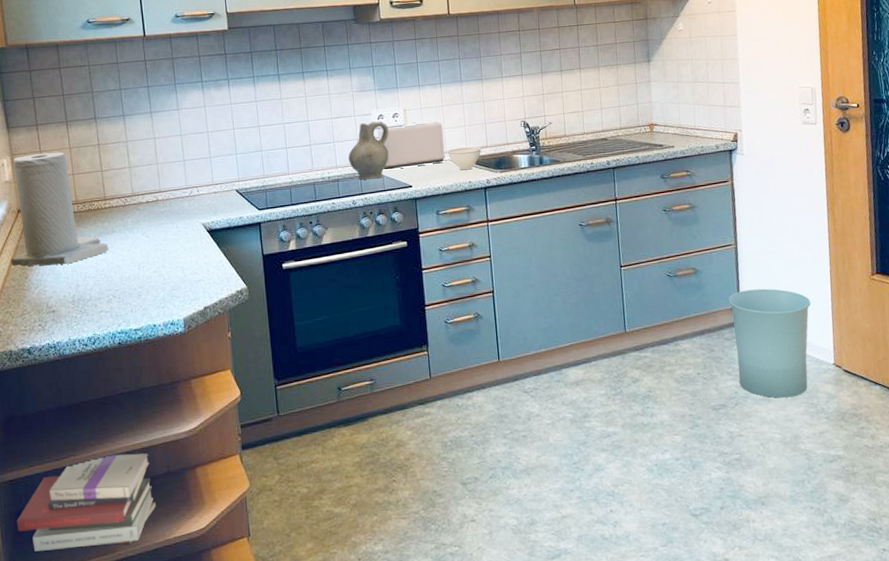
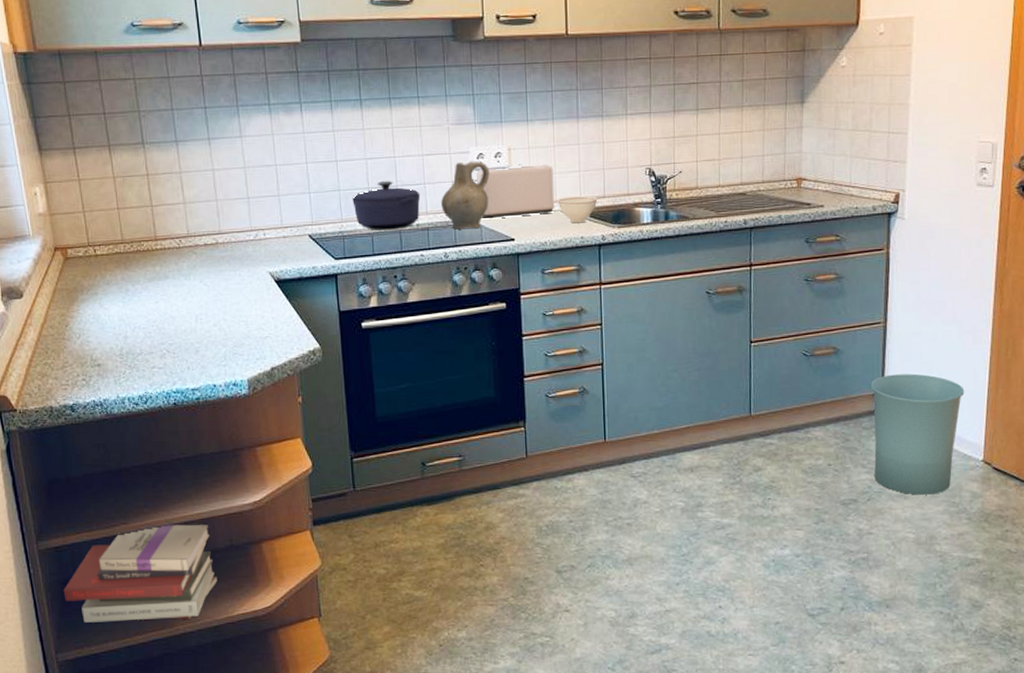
paper towel: present [11,151,109,267] -> none [47,181,161,313]
cooking pot: none [273,141,331,184] -> present [352,181,421,231]

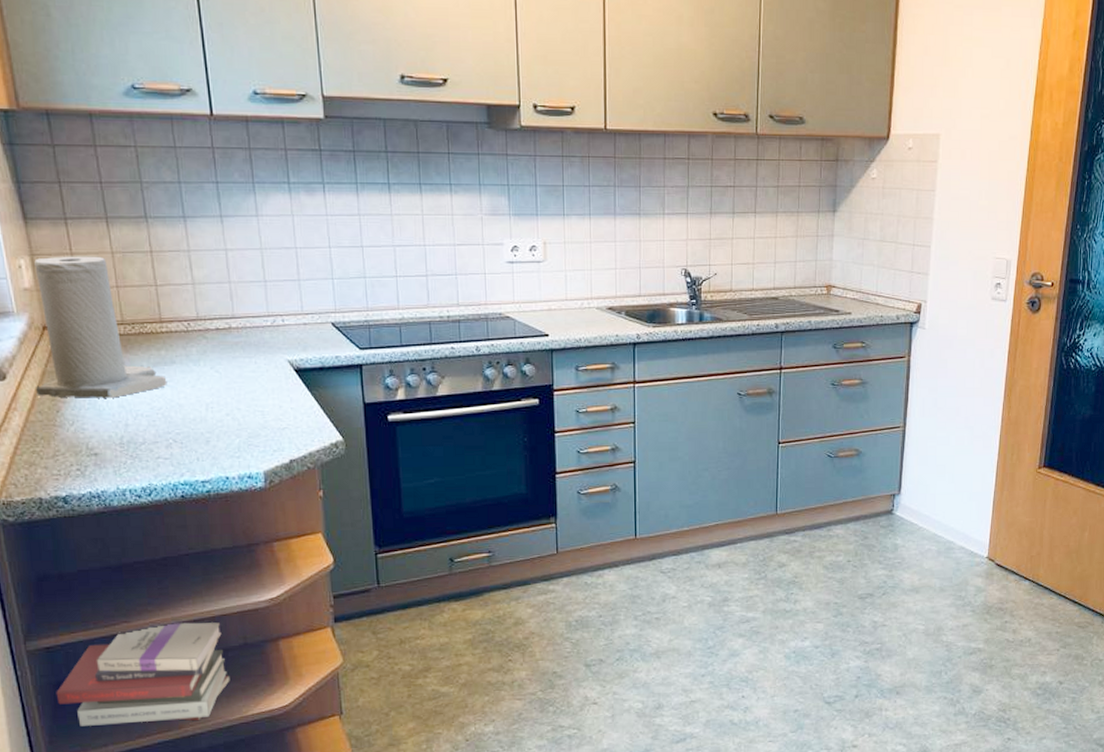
paper towel: none [47,181,161,313] -> present [34,256,167,398]
cooking pot: present [352,181,421,231] -> none [379,270,452,322]
ceramic jug: present [441,161,490,230] -> none [473,253,524,323]
toaster: present [472,163,555,219] -> none [505,259,590,314]
bowl: present [557,196,598,223] -> none [592,294,633,321]
waste bin: present [870,374,965,495] -> none [889,476,974,589]

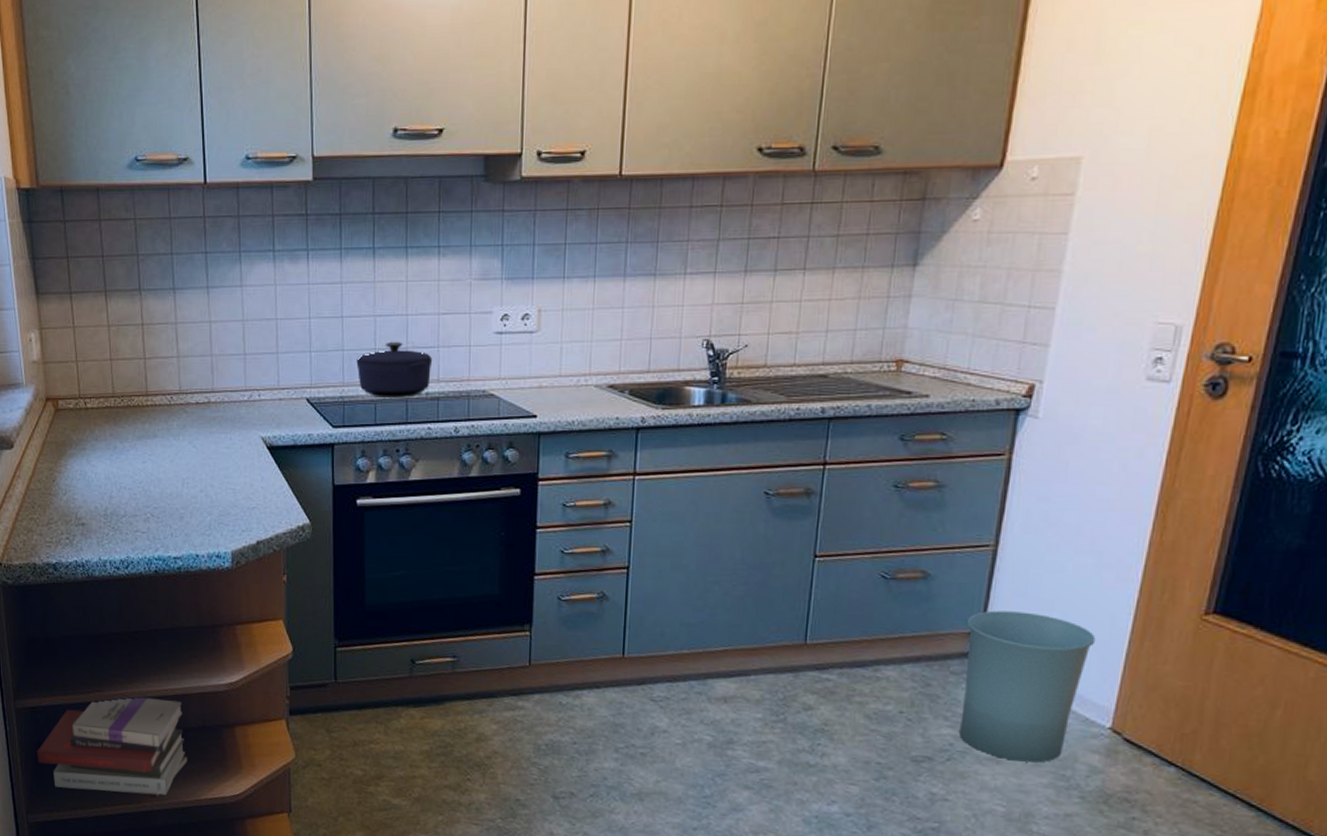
paper towel: present [34,256,167,398] -> none [37,329,149,470]
cooking pot: none [379,270,452,322] -> present [356,342,433,399]
waste bin: none [889,476,974,589] -> present [959,610,1096,763]

